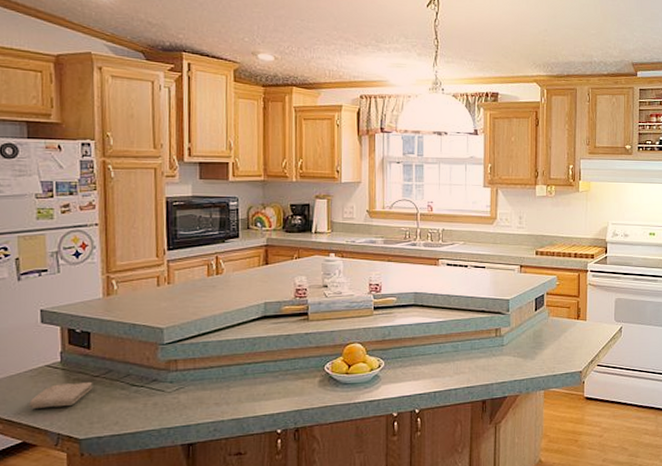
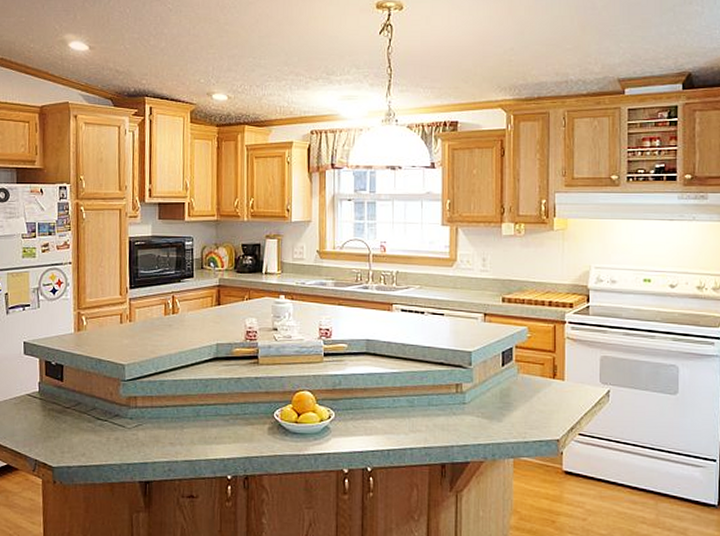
washcloth: present [29,381,93,408] -> none [13,412,65,435]

